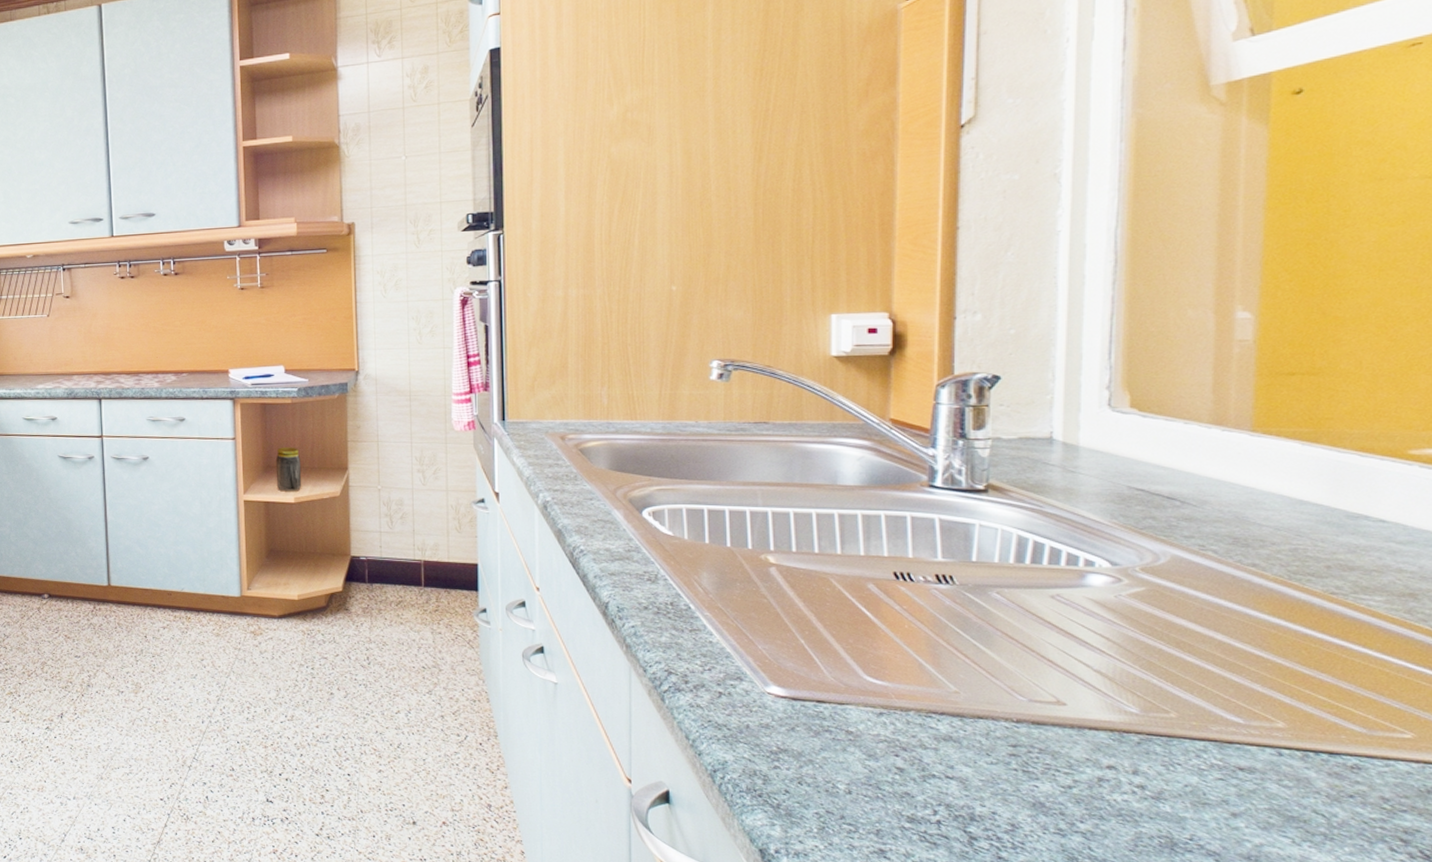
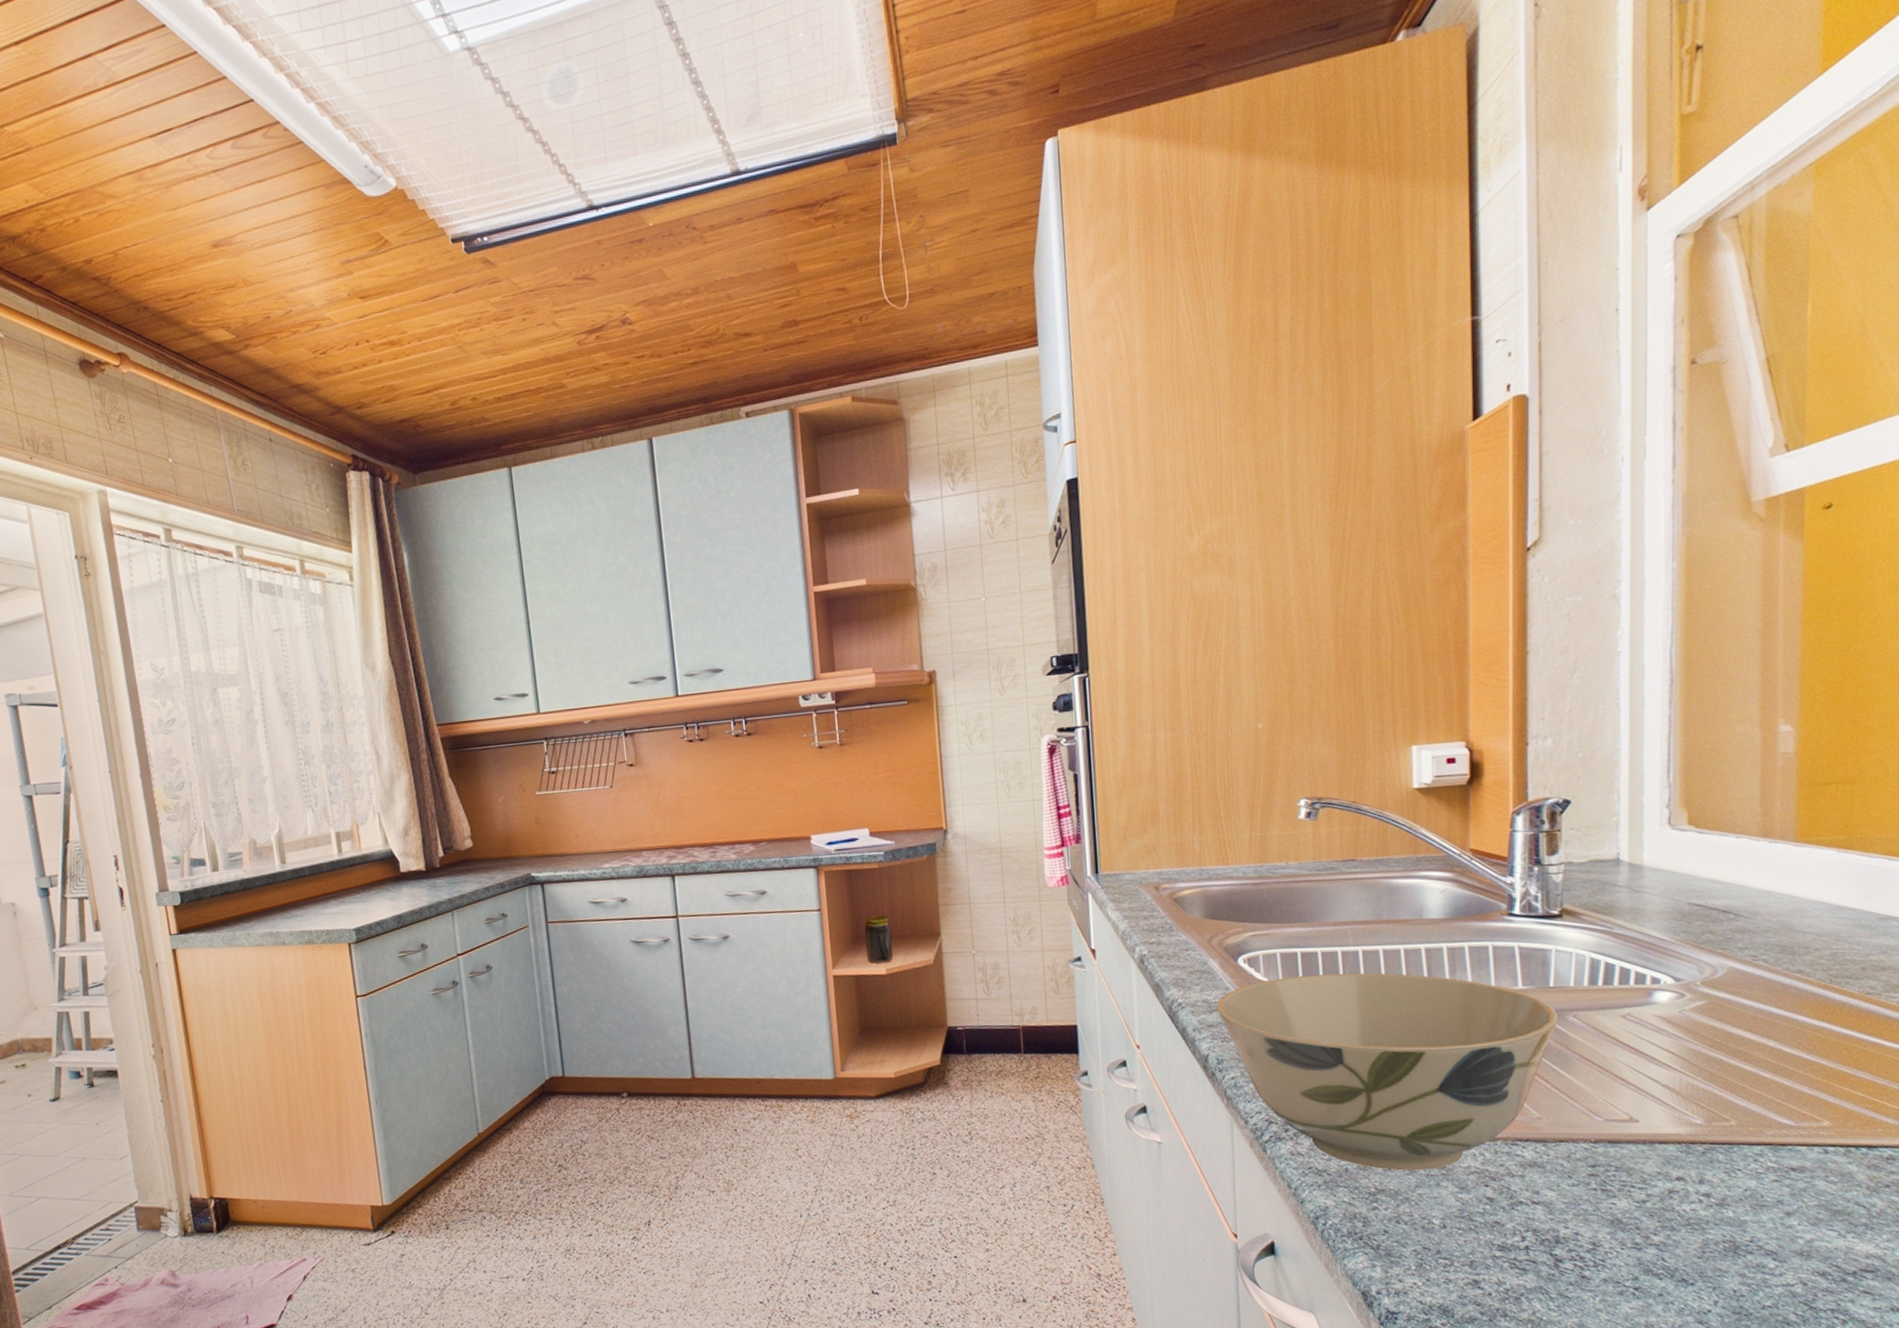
bowl: none [618,532,981,734] -> present [1216,973,1559,1171]

